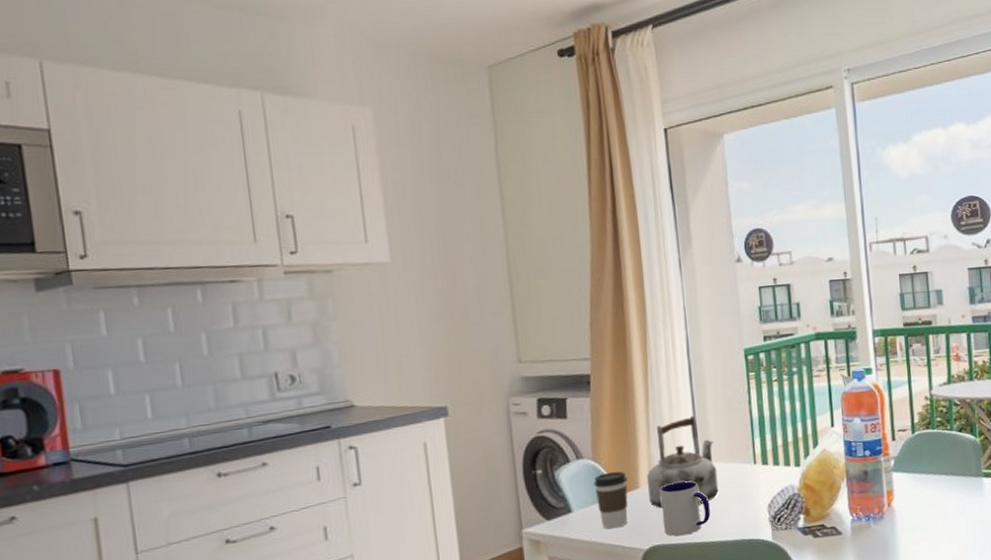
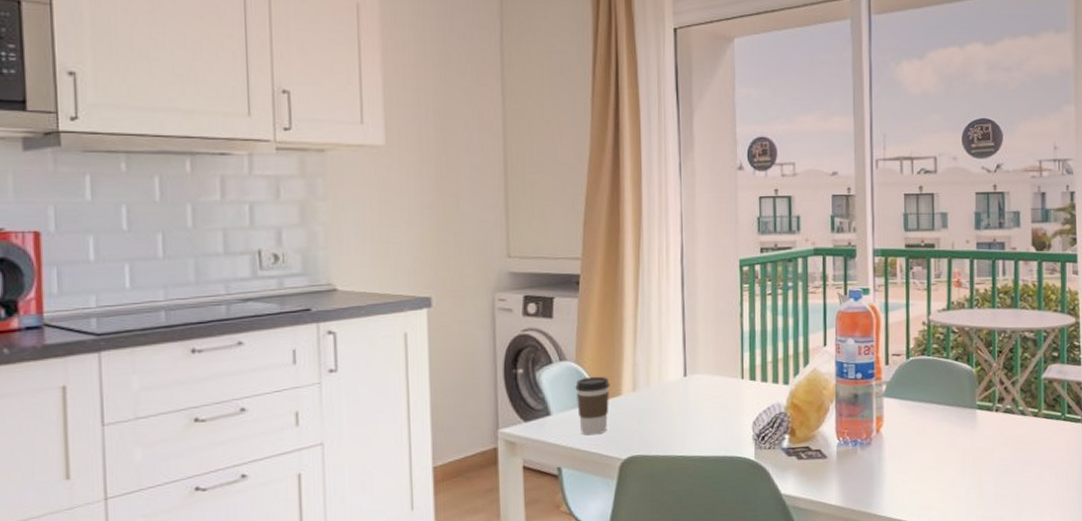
kettle: present [646,415,719,508] -> none [629,324,703,418]
mug: present [661,481,711,537] -> none [644,392,693,448]

